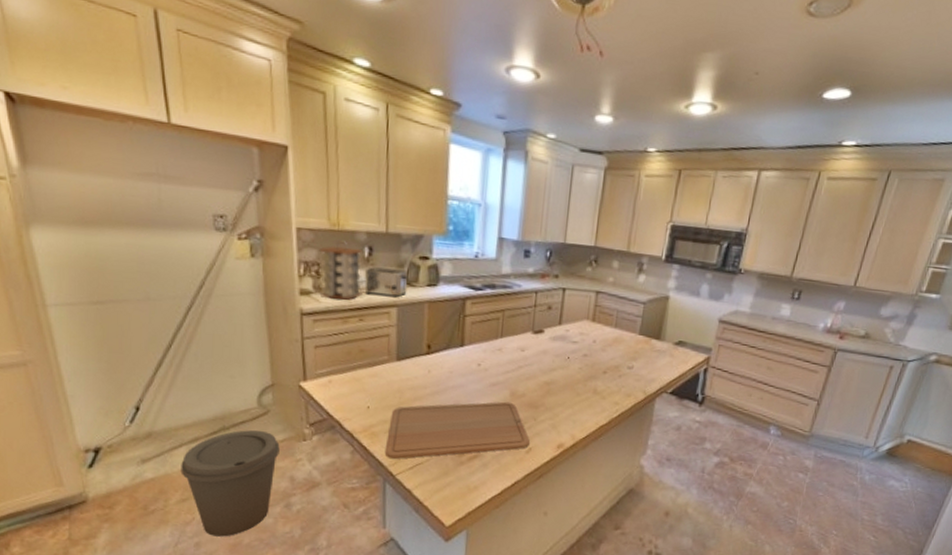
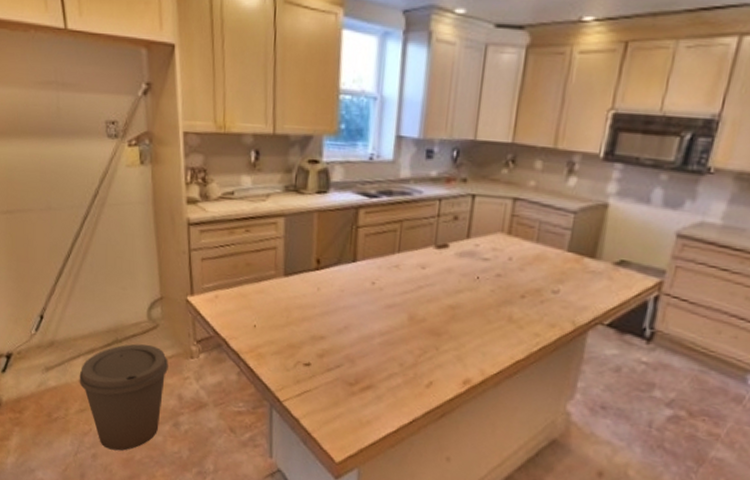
spice rack: present [319,240,363,301] -> none [205,144,249,210]
toaster: present [364,266,408,299] -> none [251,172,297,208]
chopping board: present [384,401,530,460] -> none [271,326,431,385]

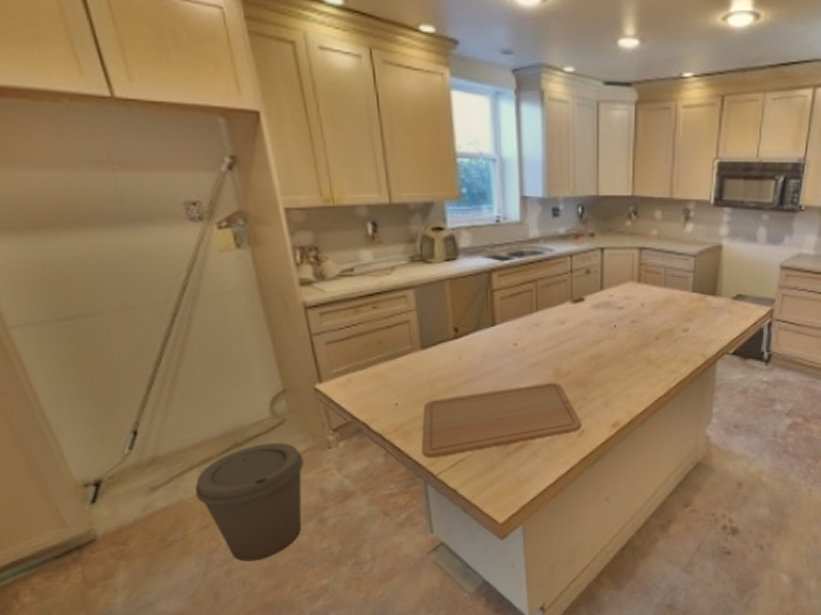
chopping board: none [271,326,431,385] -> present [421,382,581,459]

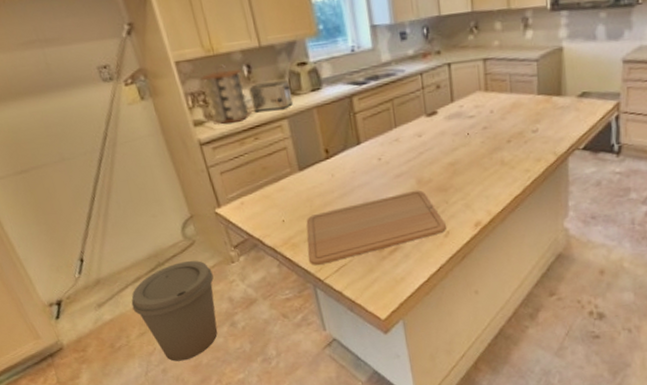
spice rack: none [314,218,372,288] -> present [201,64,252,126]
toaster: none [372,244,423,279] -> present [249,80,294,113]

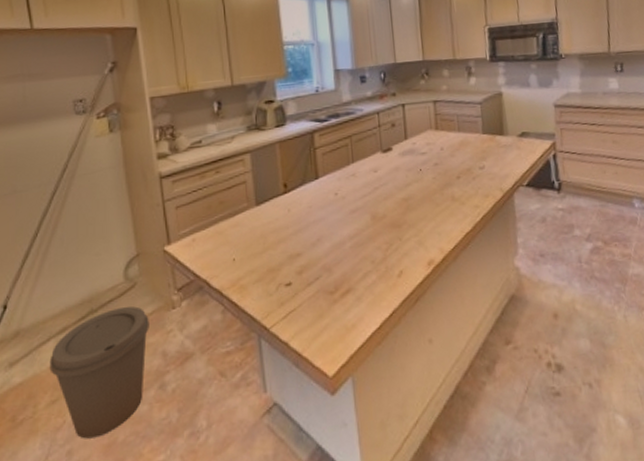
spice rack: present [201,64,252,126] -> none [172,101,216,159]
toaster: present [249,80,294,113] -> none [217,116,258,147]
chopping board: present [306,190,446,266] -> none [255,226,399,312]

